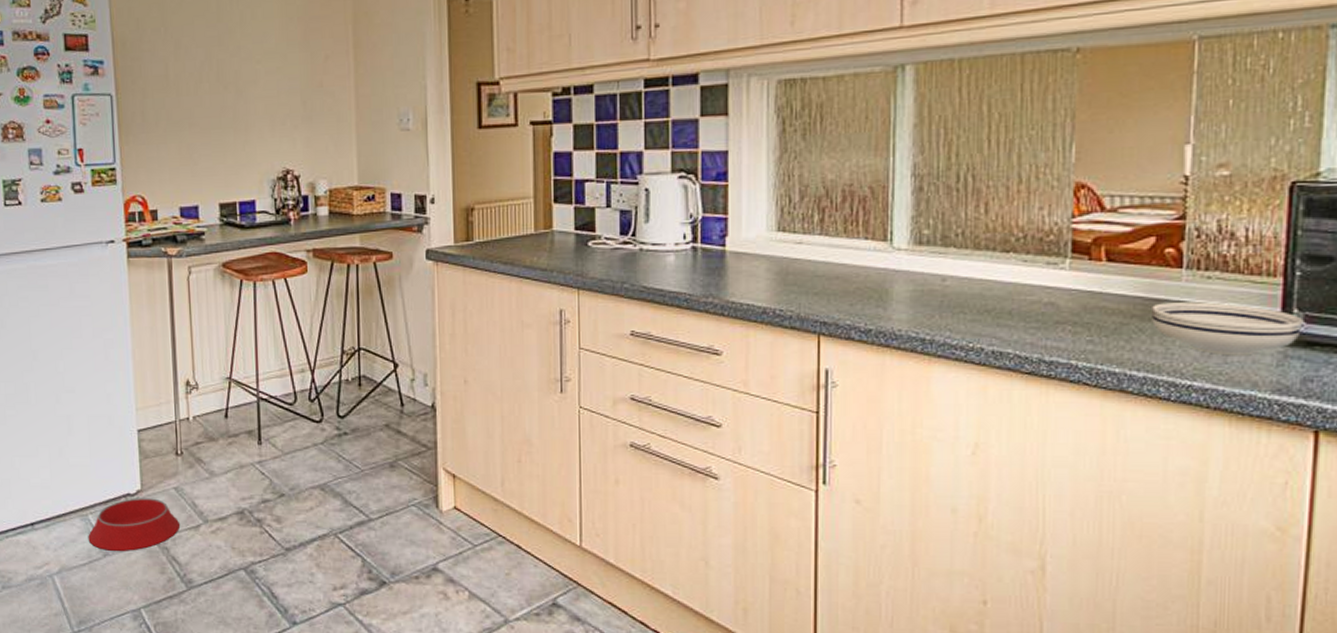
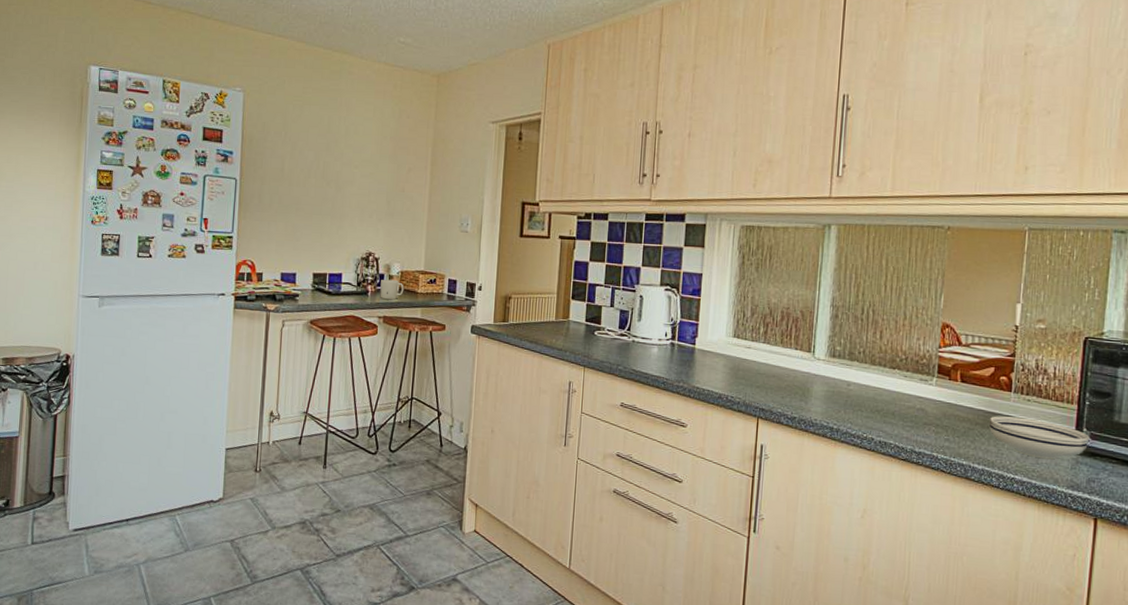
pet bowl: present [88,498,179,551] -> none [173,504,251,548]
mug: none [305,201,336,228] -> present [380,279,404,300]

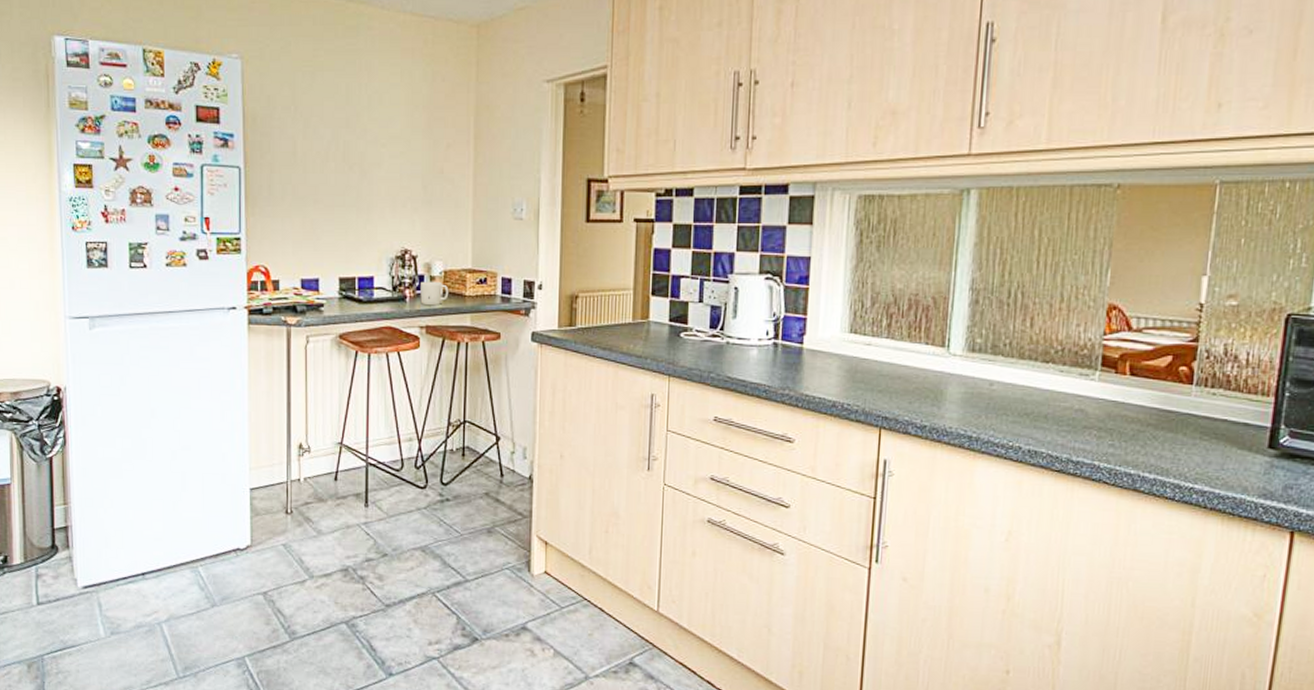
bowl: present [989,416,1090,460] -> none [1164,414,1289,464]

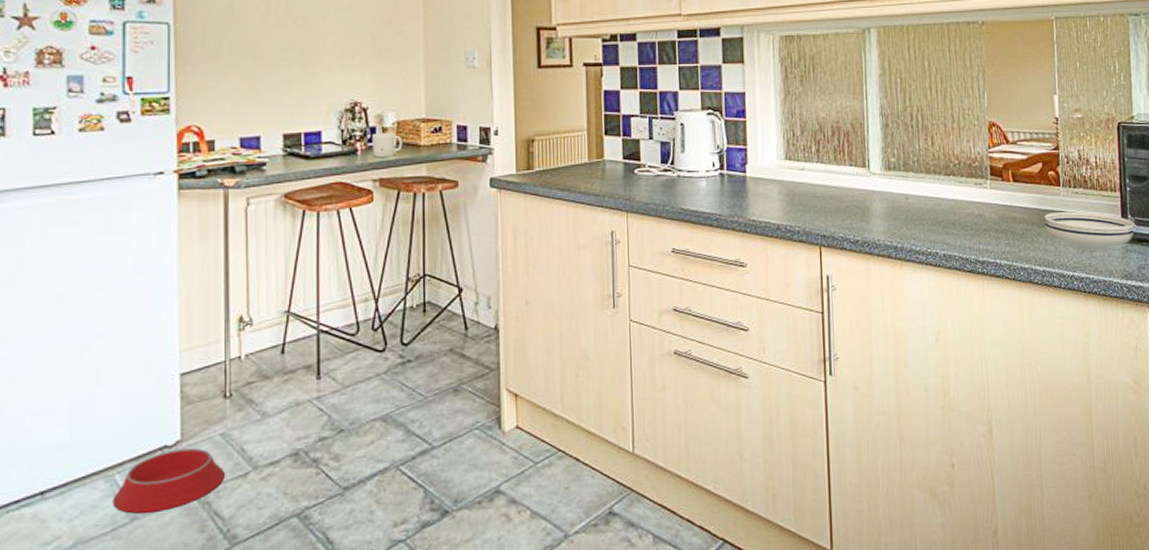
pet bowl: none [197,552,286,603] -> present [113,448,224,514]
bowl: none [1164,414,1289,464] -> present [1044,211,1135,252]

